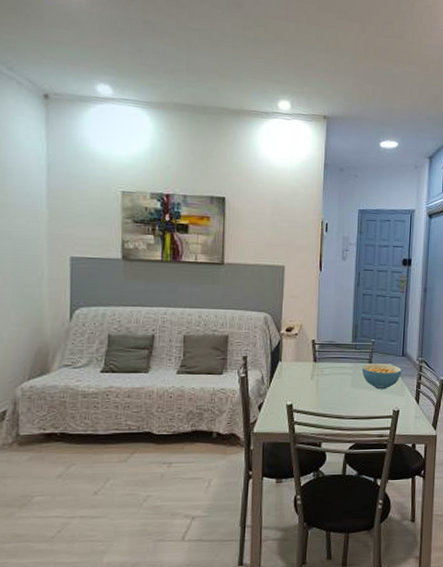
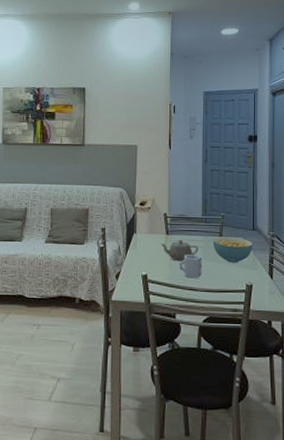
teapot: none [307,367,347,390] -> present [160,239,198,262]
cup: none [327,382,350,406] -> present [180,255,202,279]

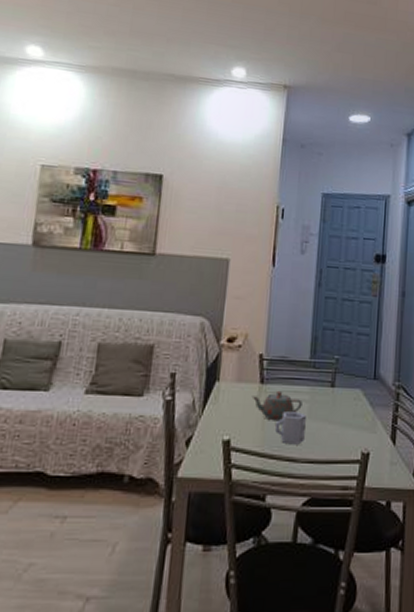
cereal bowl: present [212,237,253,263] -> none [321,387,373,424]

